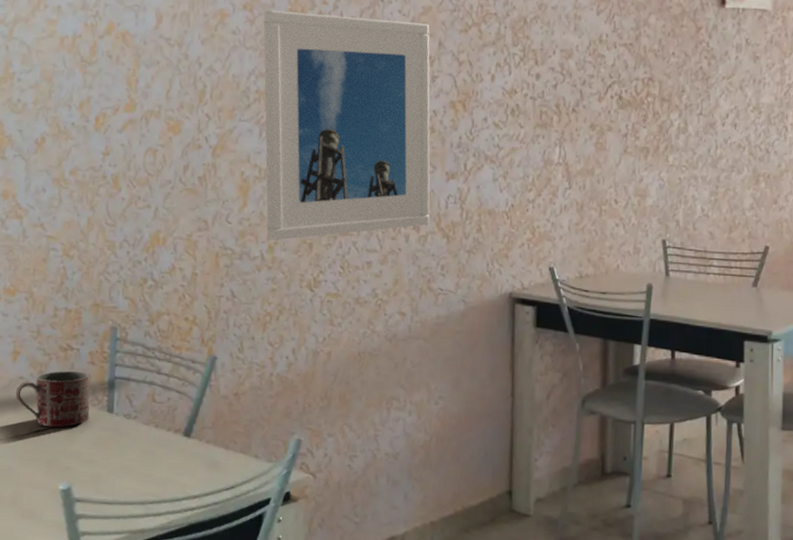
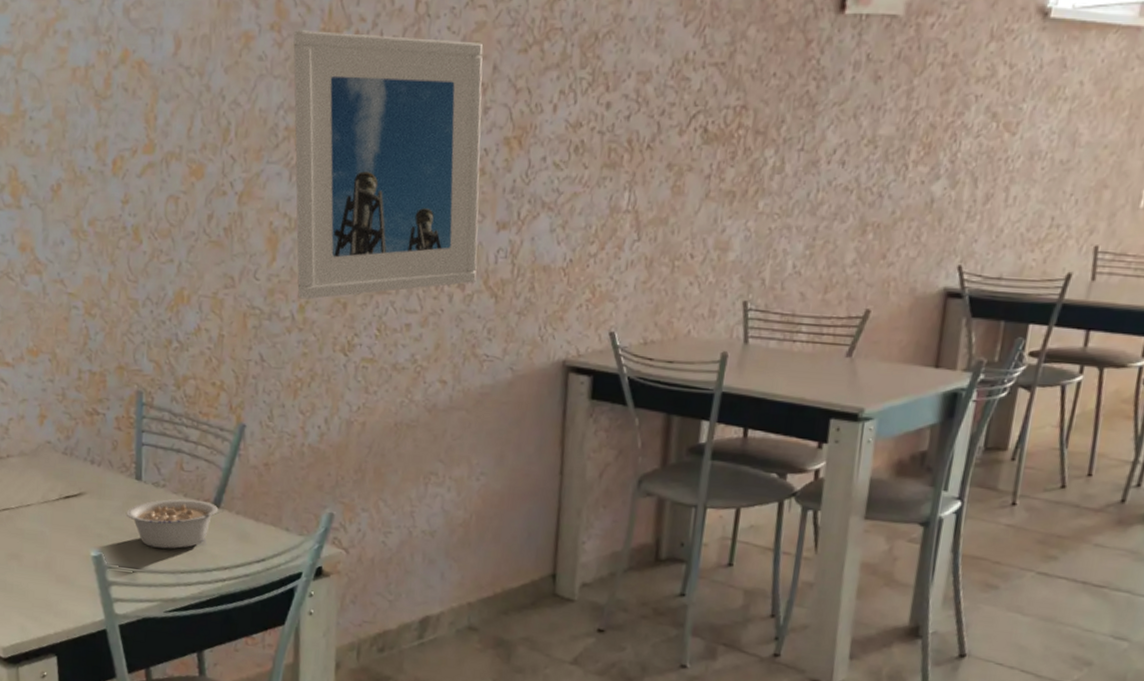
mug: present [15,370,90,428] -> none [44,436,118,494]
legume: none [96,430,196,480] -> present [126,499,226,549]

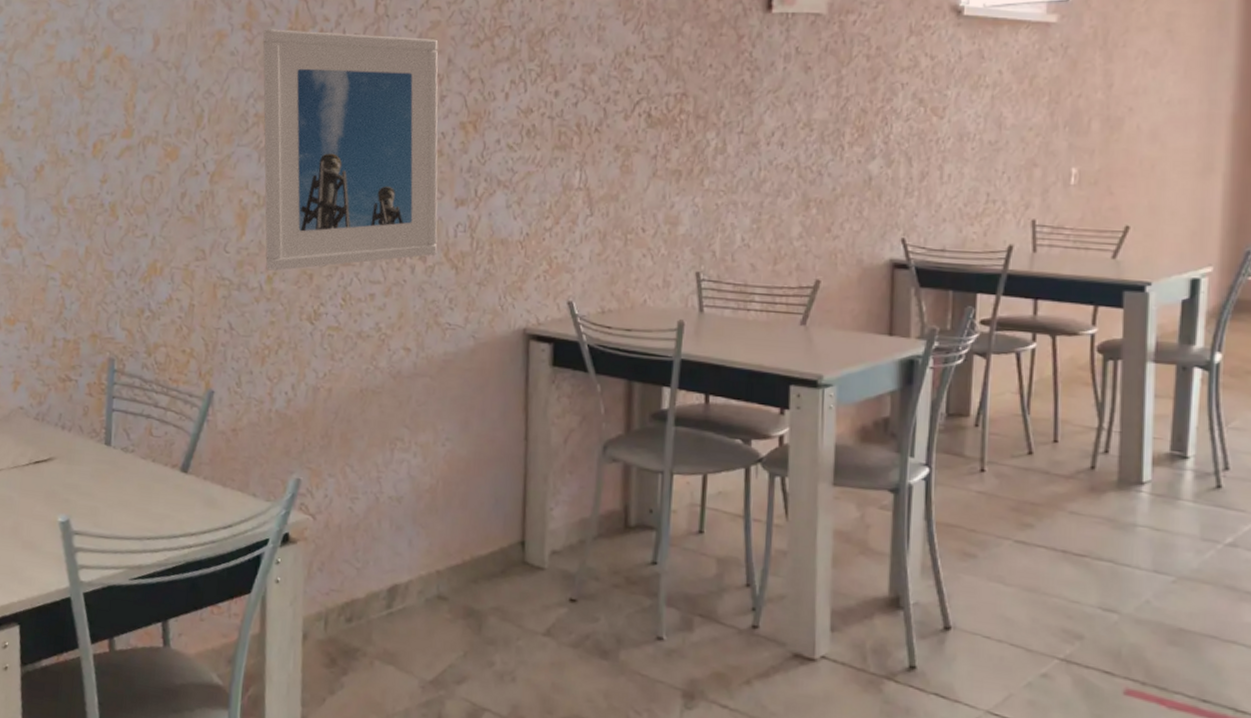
legume: present [126,499,226,549] -> none [94,464,194,515]

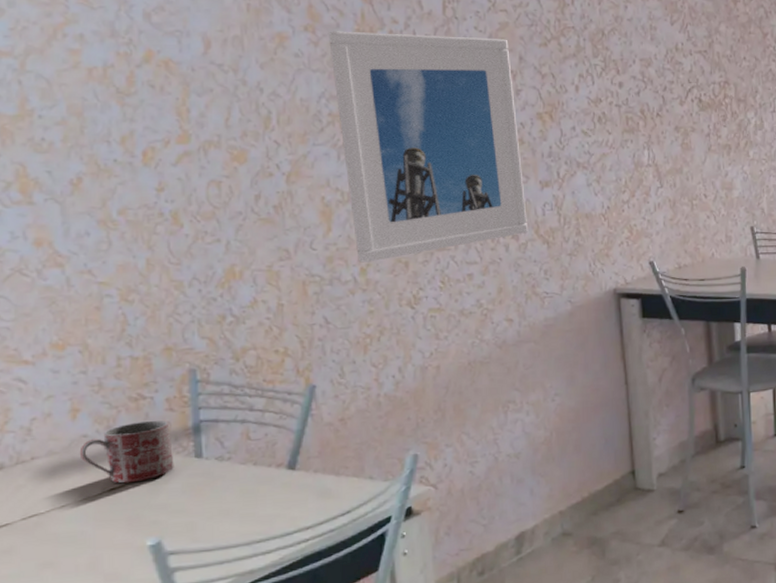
mug: none [15,401,88,459] -> present [79,420,174,484]

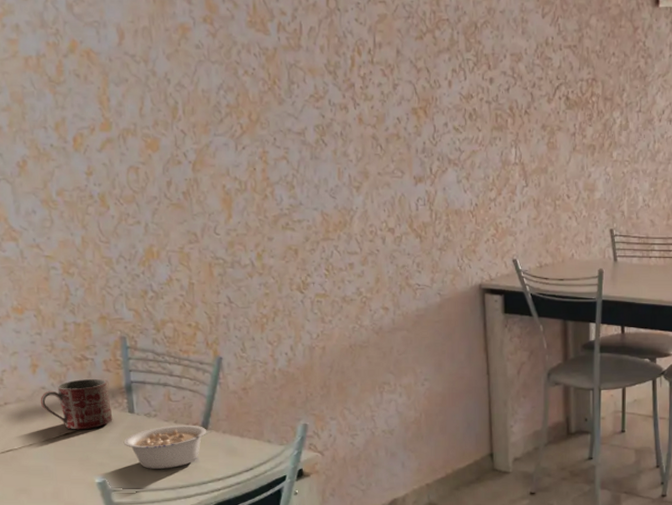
legume: none [186,466,302,523] -> present [123,425,214,469]
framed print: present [328,31,529,263] -> none [224,22,403,248]

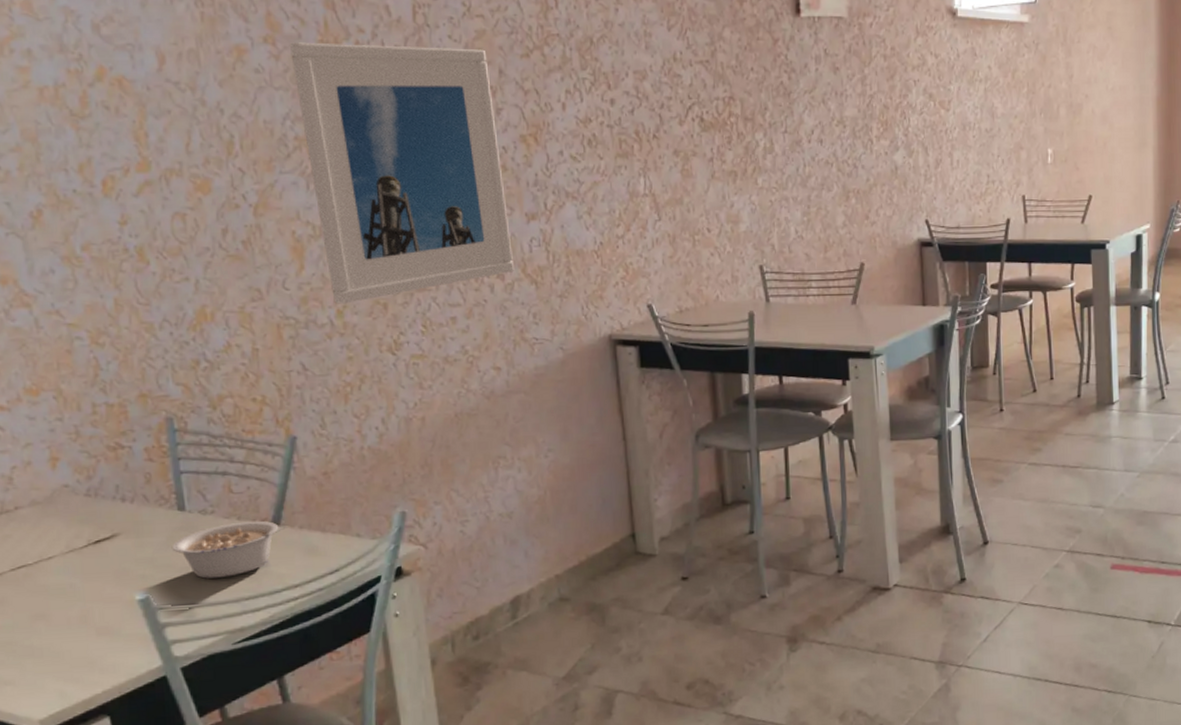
mug: present [40,378,113,430] -> none [62,470,158,536]
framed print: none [224,22,403,248] -> present [289,42,515,304]

